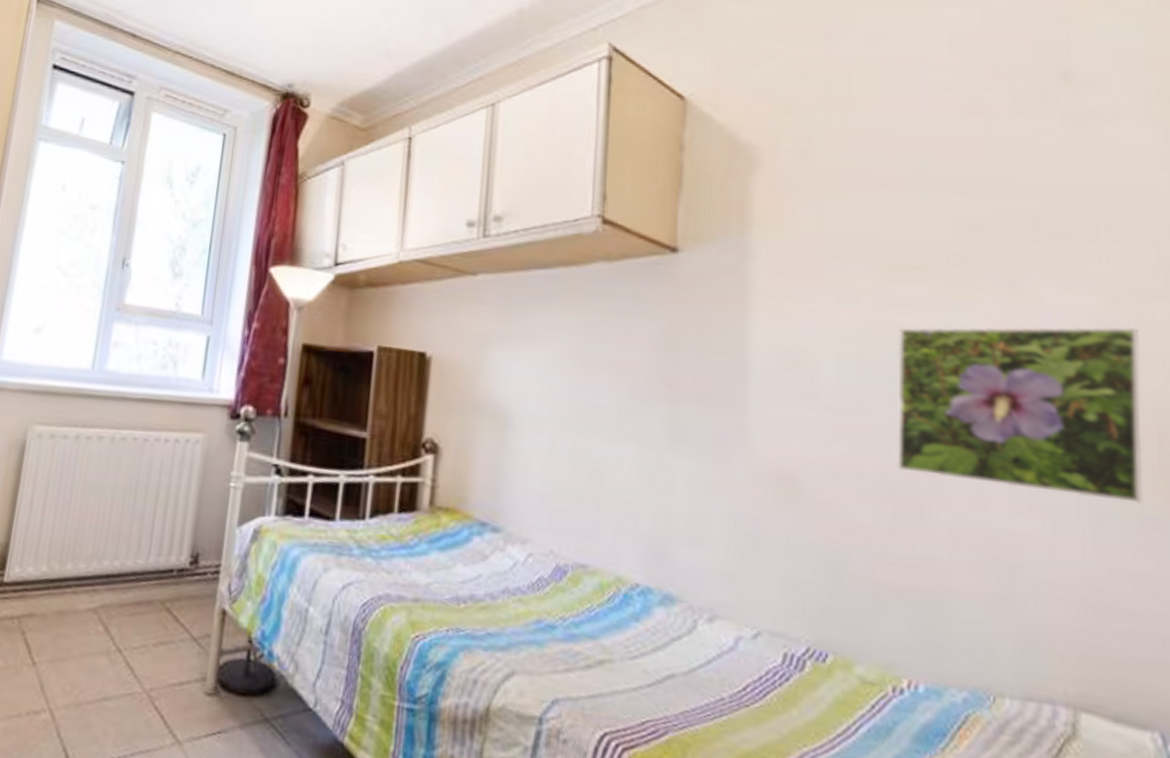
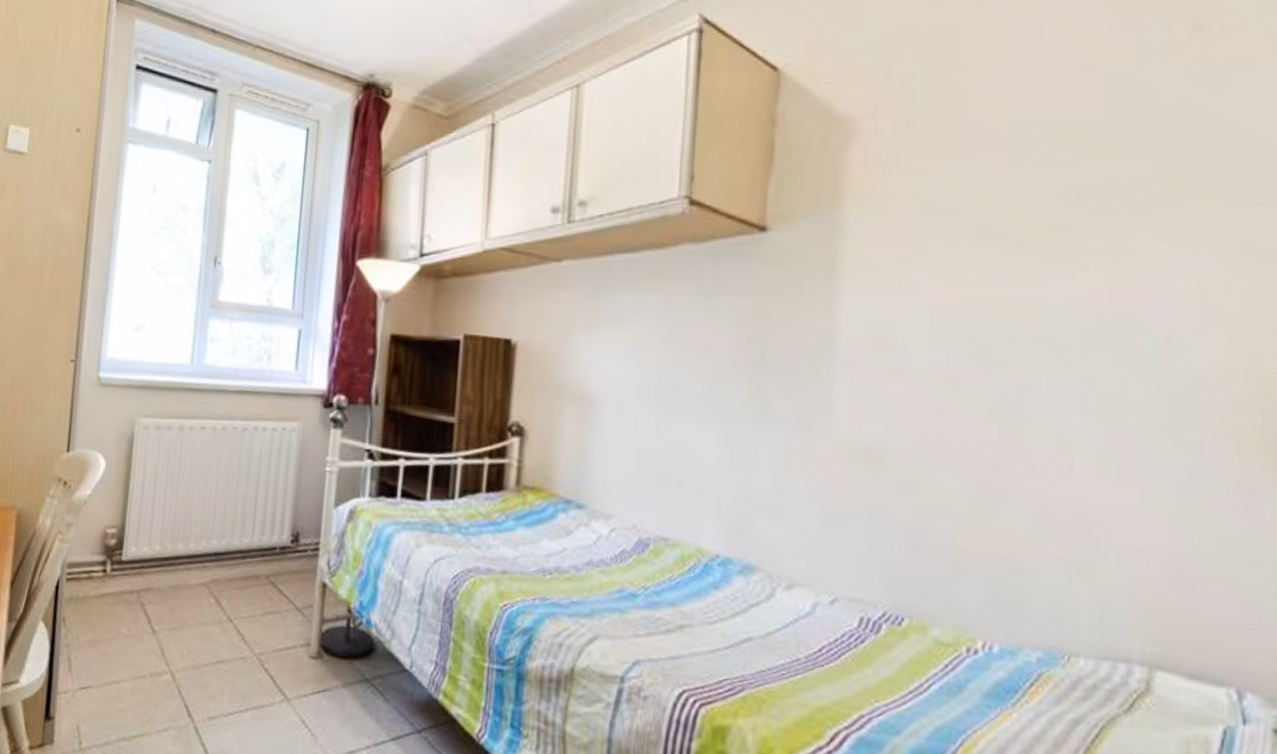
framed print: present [897,326,1143,503] -> none [984,292,1253,471]

